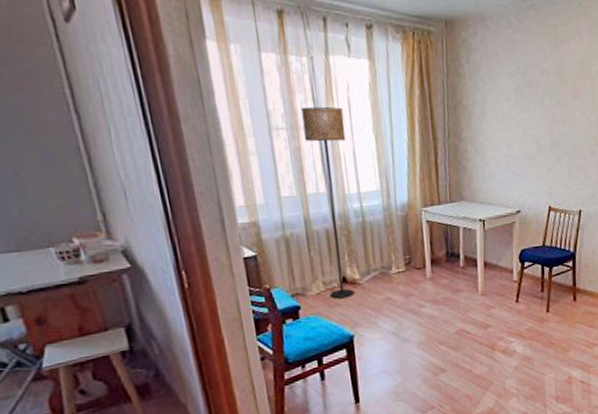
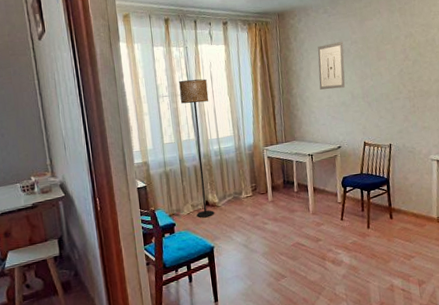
wall art: none [496,69,531,135] -> present [317,41,345,90]

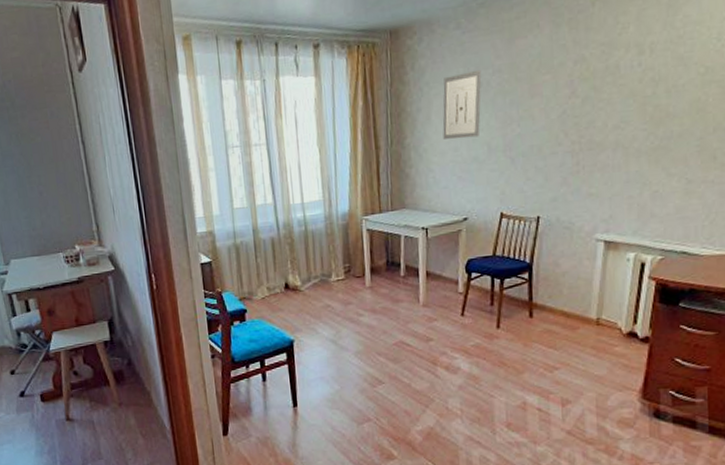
floor lamp: present [179,79,215,218] -> none [254,123,296,304]

